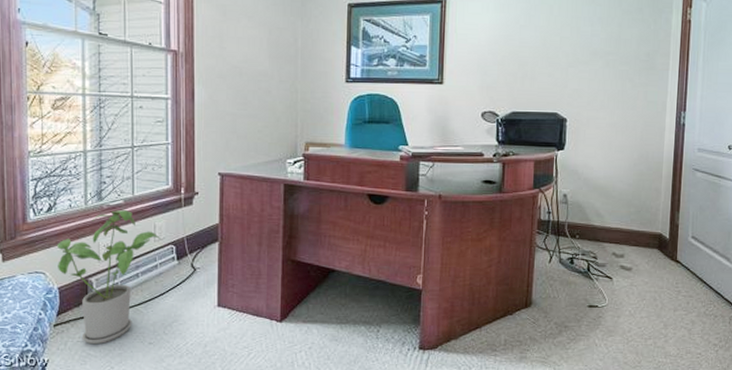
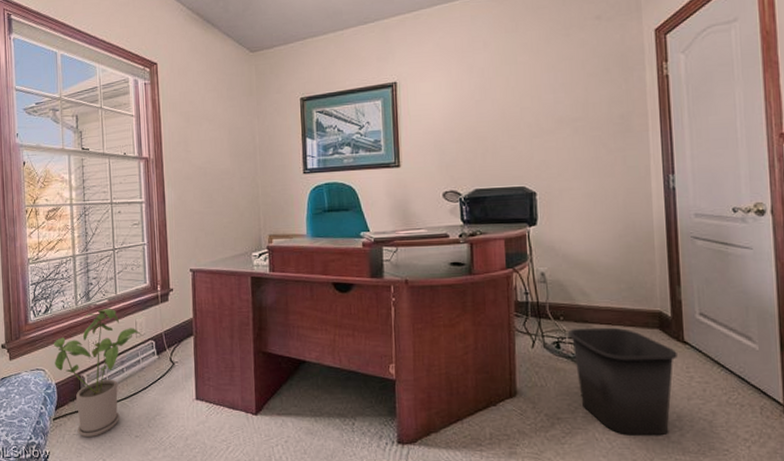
waste bin: none [582,246,670,342] -> present [568,327,677,436]

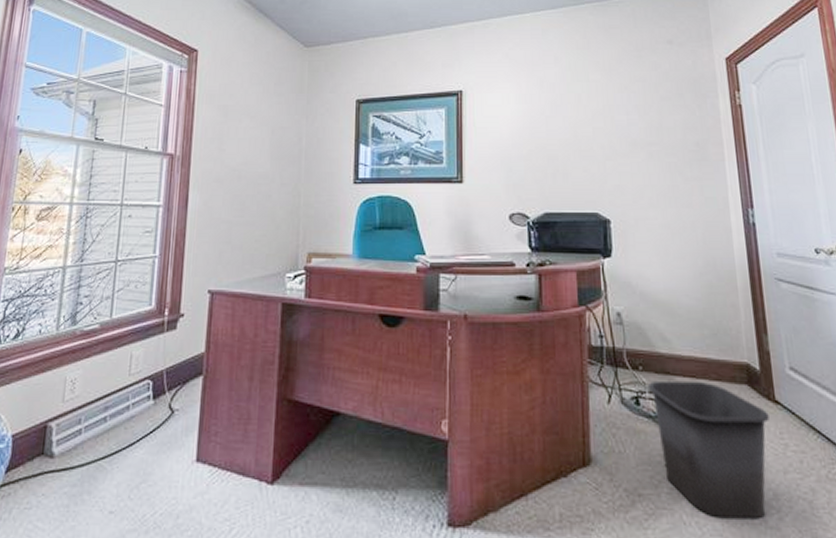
house plant: present [53,308,143,438] -> none [15,335,138,513]

